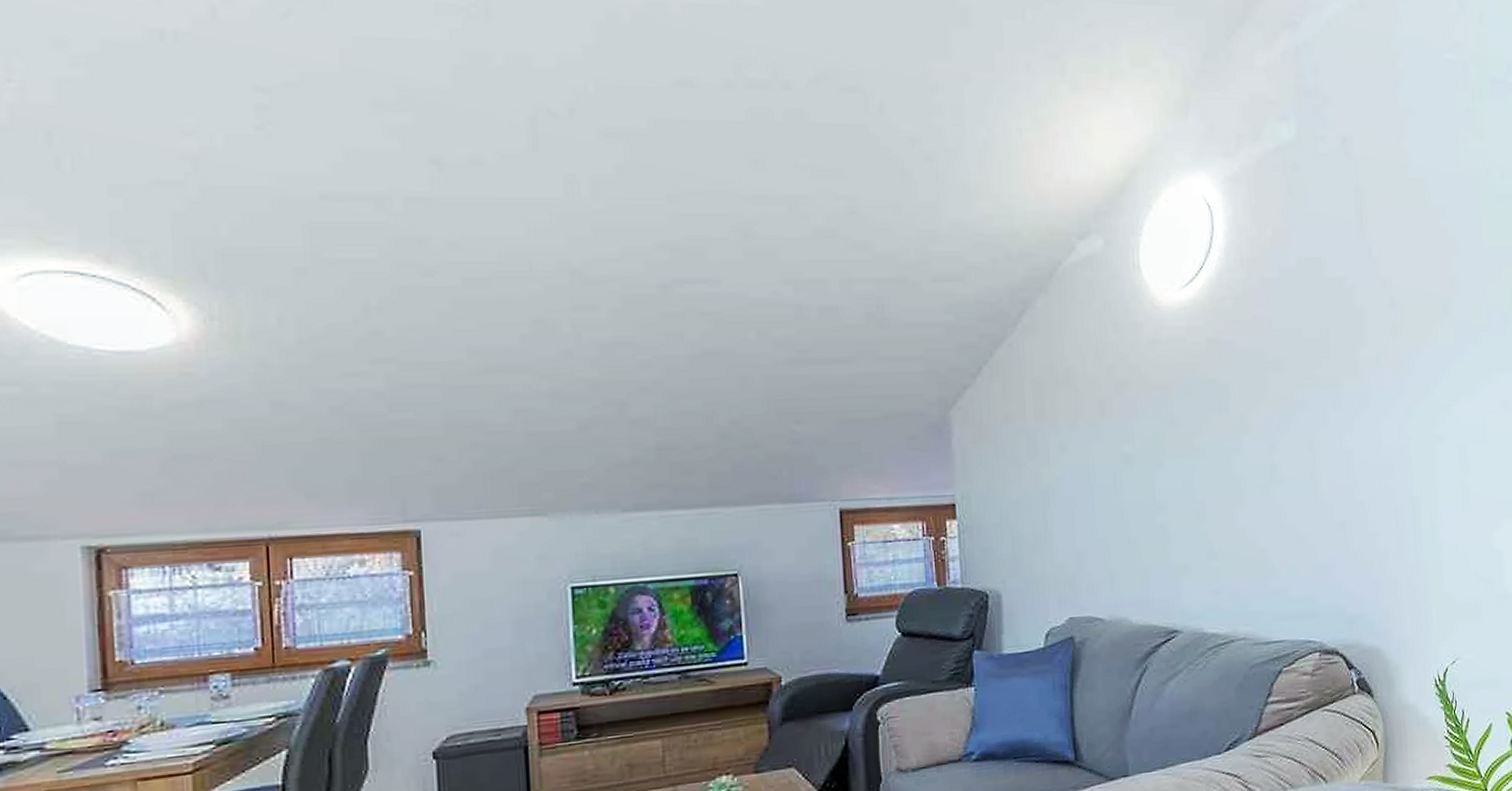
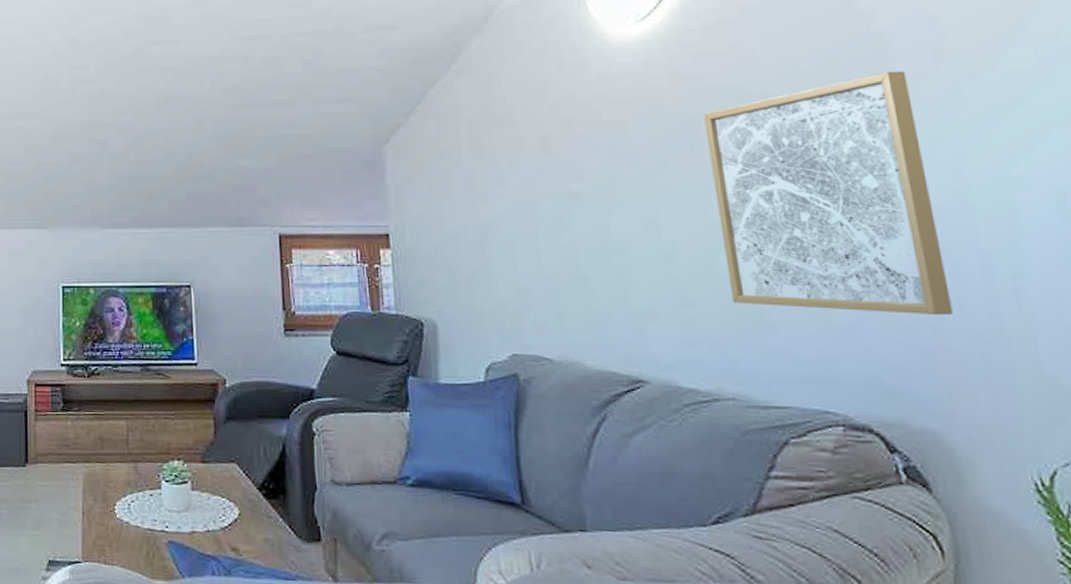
wall art: none [1231,343,1394,553] -> present [704,71,953,316]

